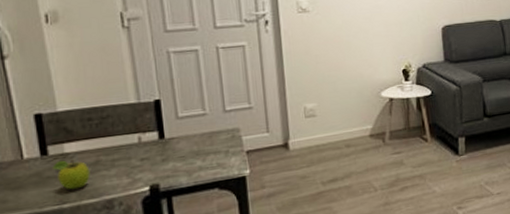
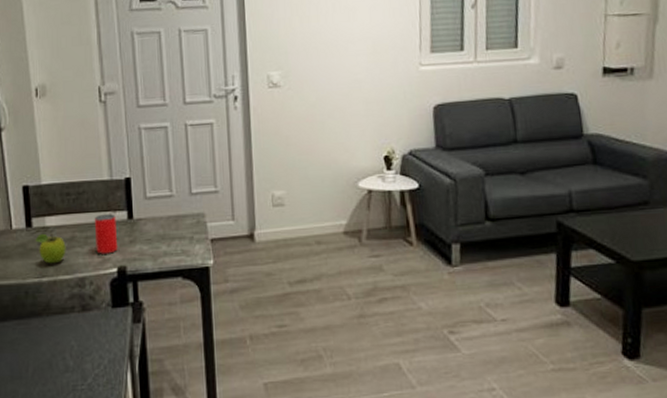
beverage can: none [121,135,150,175] -> present [94,214,118,254]

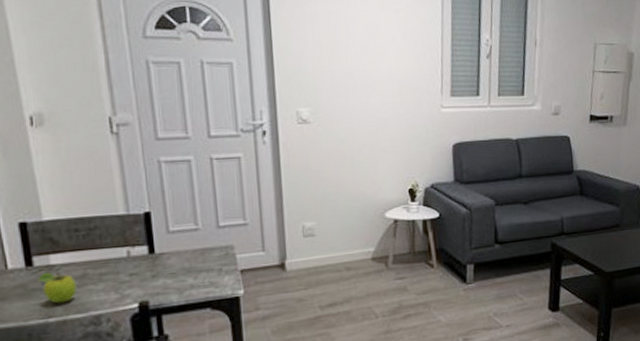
beverage can: present [94,214,118,254] -> none [109,249,139,291]

